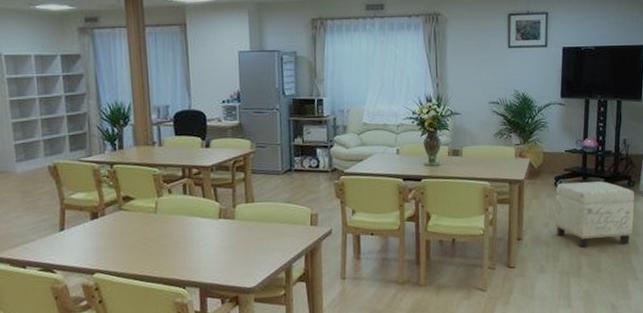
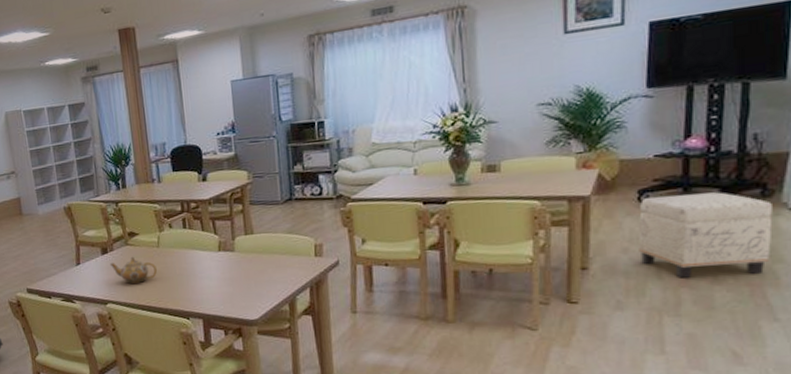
teapot: none [99,222,154,253] -> present [109,256,158,285]

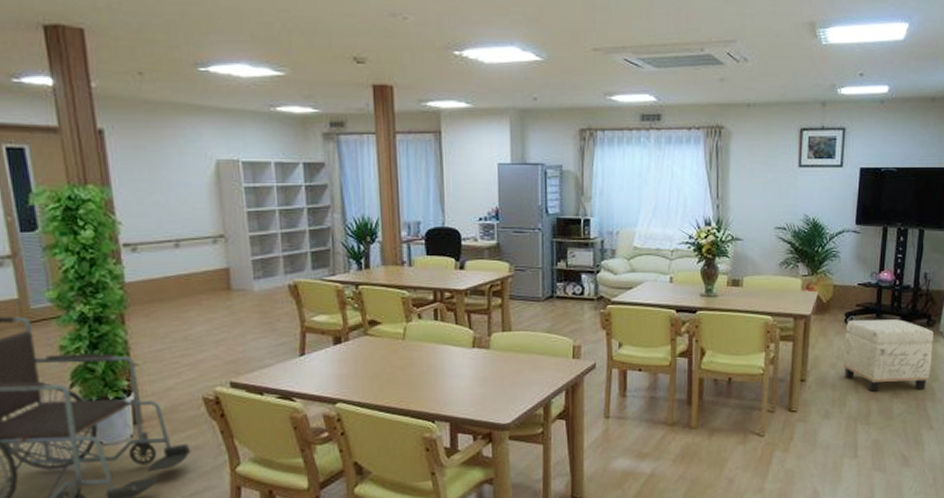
teapot: present [109,256,158,285] -> none [343,348,402,381]

